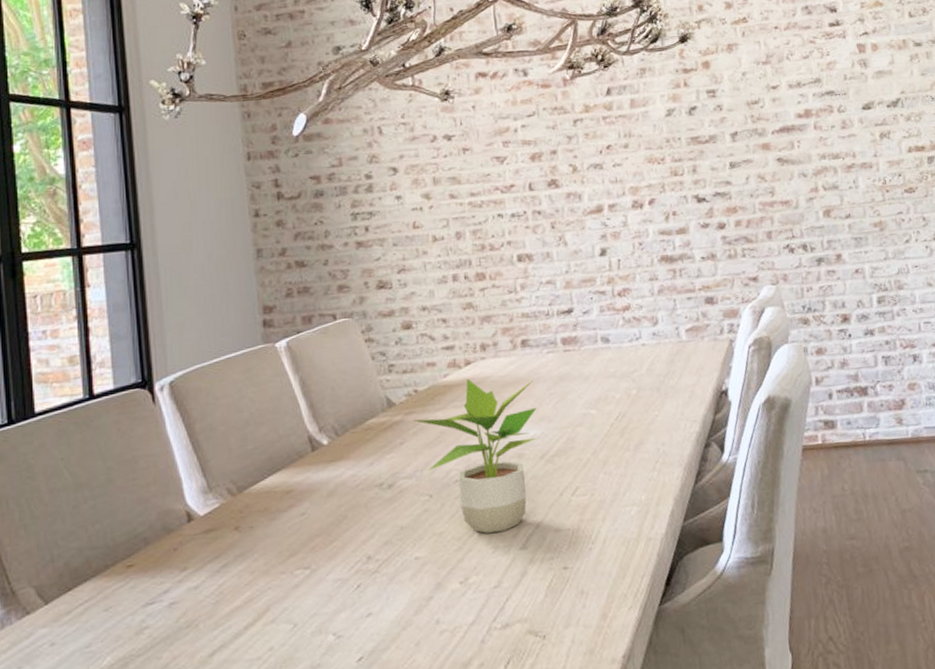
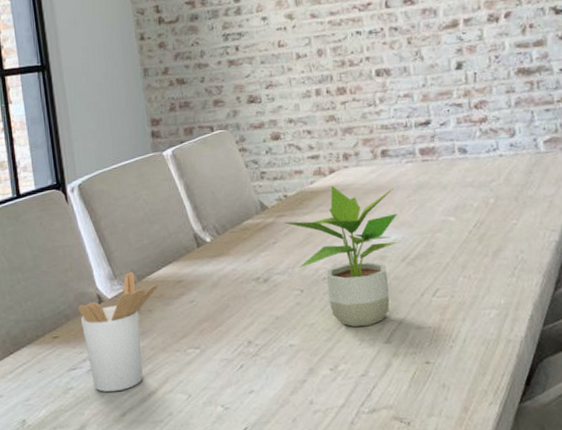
utensil holder: none [161,483,263,629] -> present [78,272,158,393]

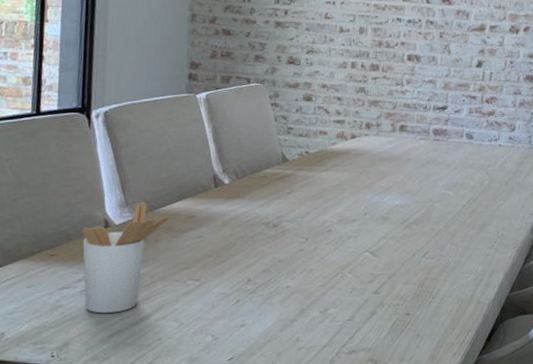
potted plant: present [284,185,398,327] -> none [301,149,406,276]

